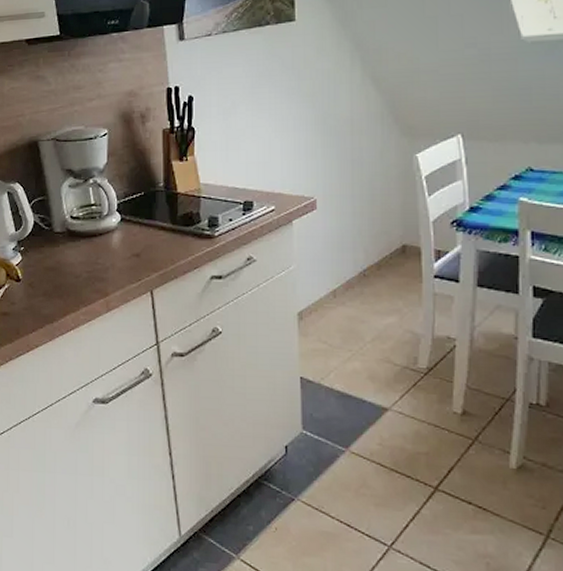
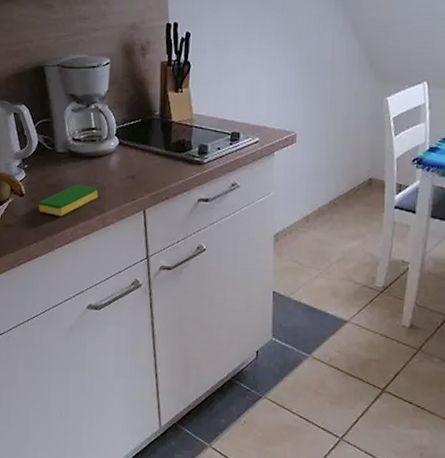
dish sponge: none [36,266,101,302] -> present [38,185,99,217]

